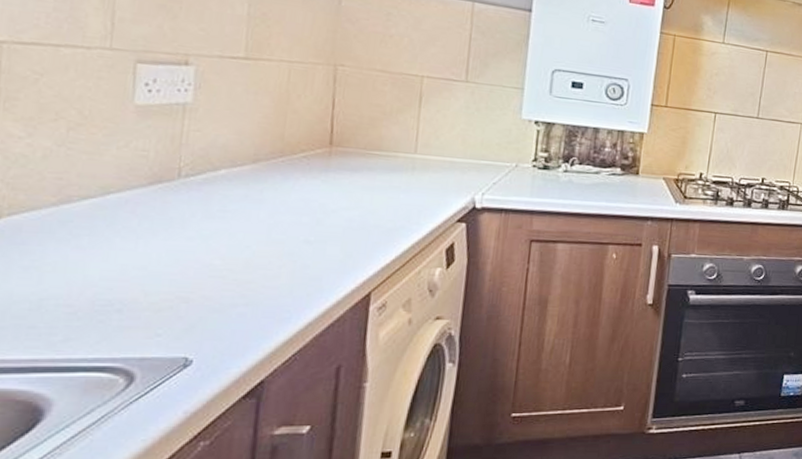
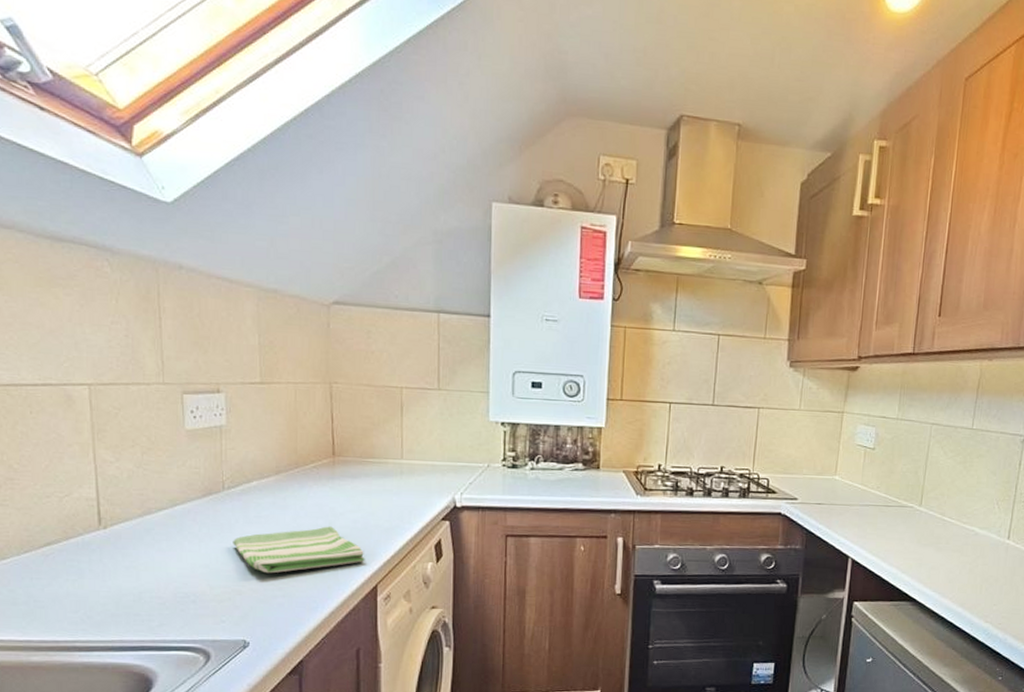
dish towel: none [184,224,359,278] -> present [233,526,365,574]

